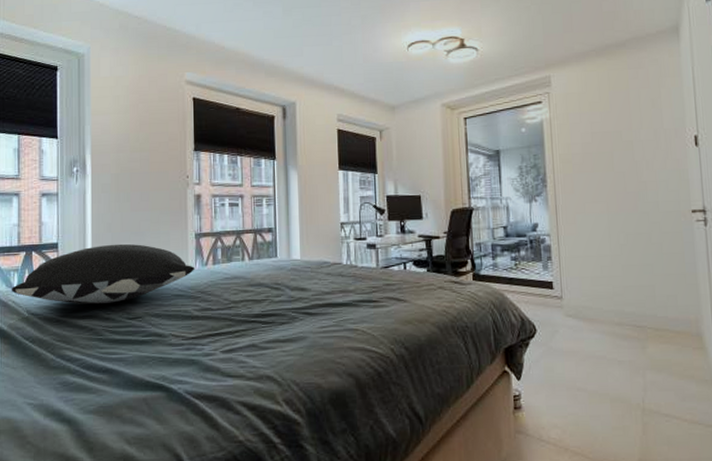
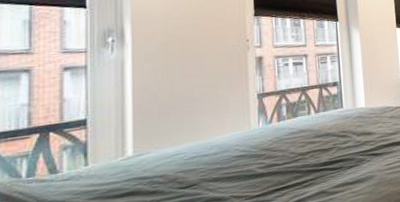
pillow: present [11,243,195,304] -> none [16,110,259,185]

